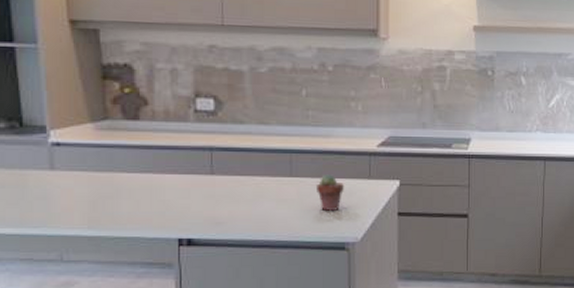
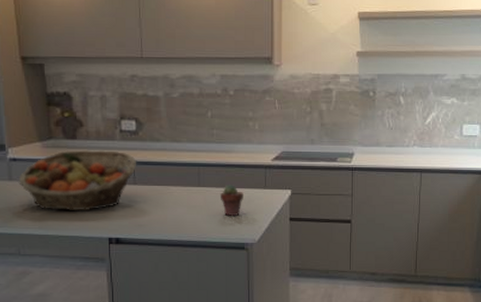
fruit basket: none [62,133,214,207] -> present [18,150,136,211]

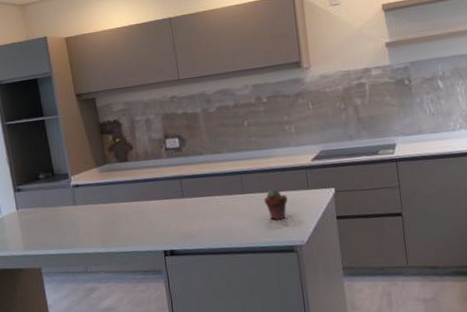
fruit basket: present [18,150,136,211] -> none [81,168,183,229]

